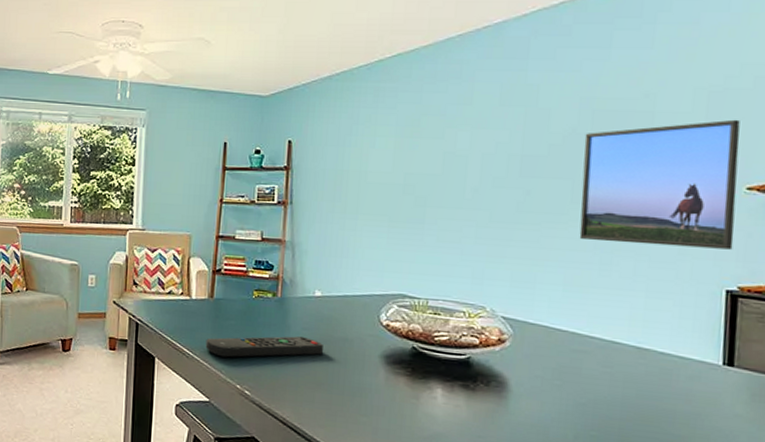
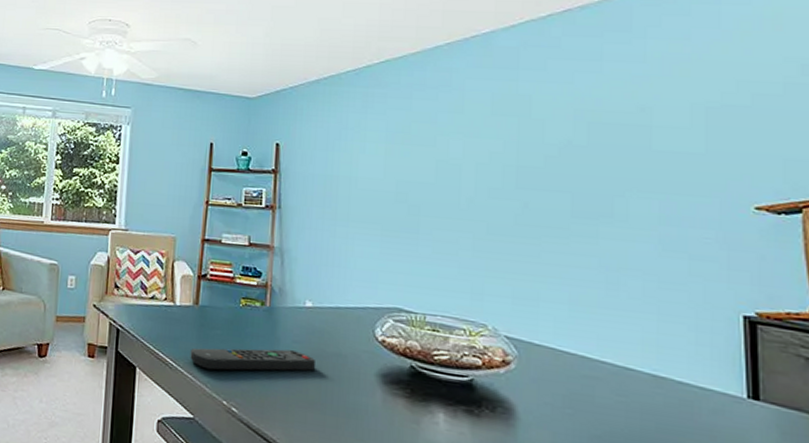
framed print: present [579,119,740,250] -> none [581,136,747,272]

